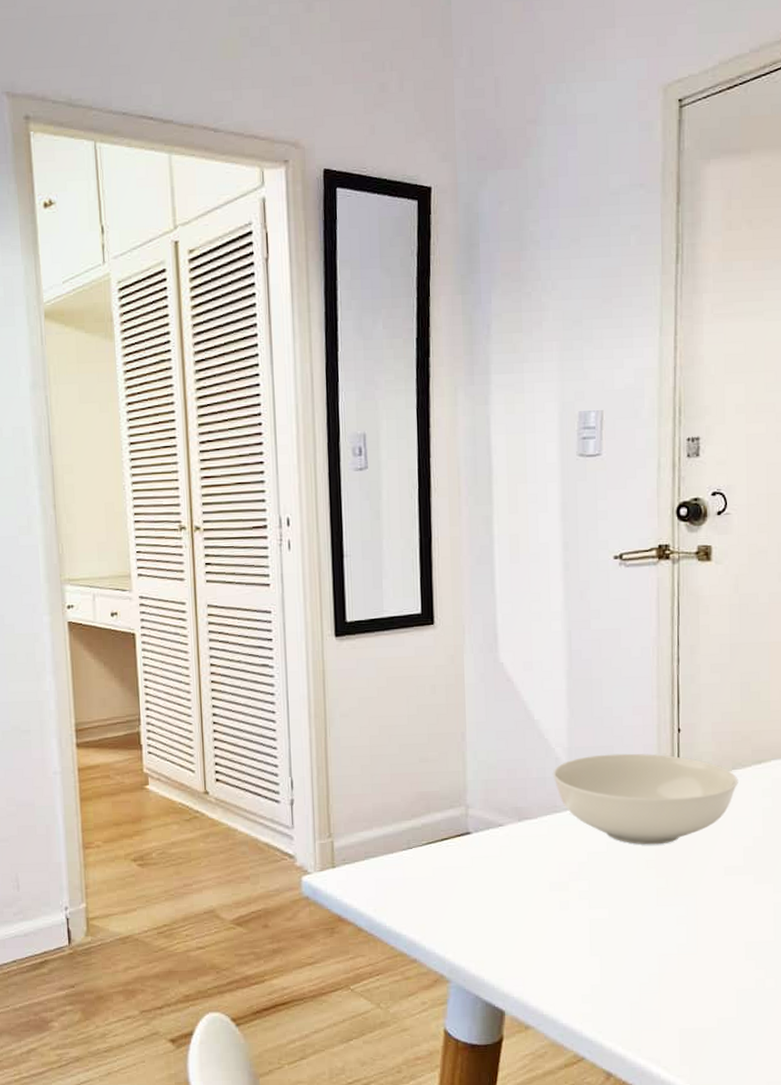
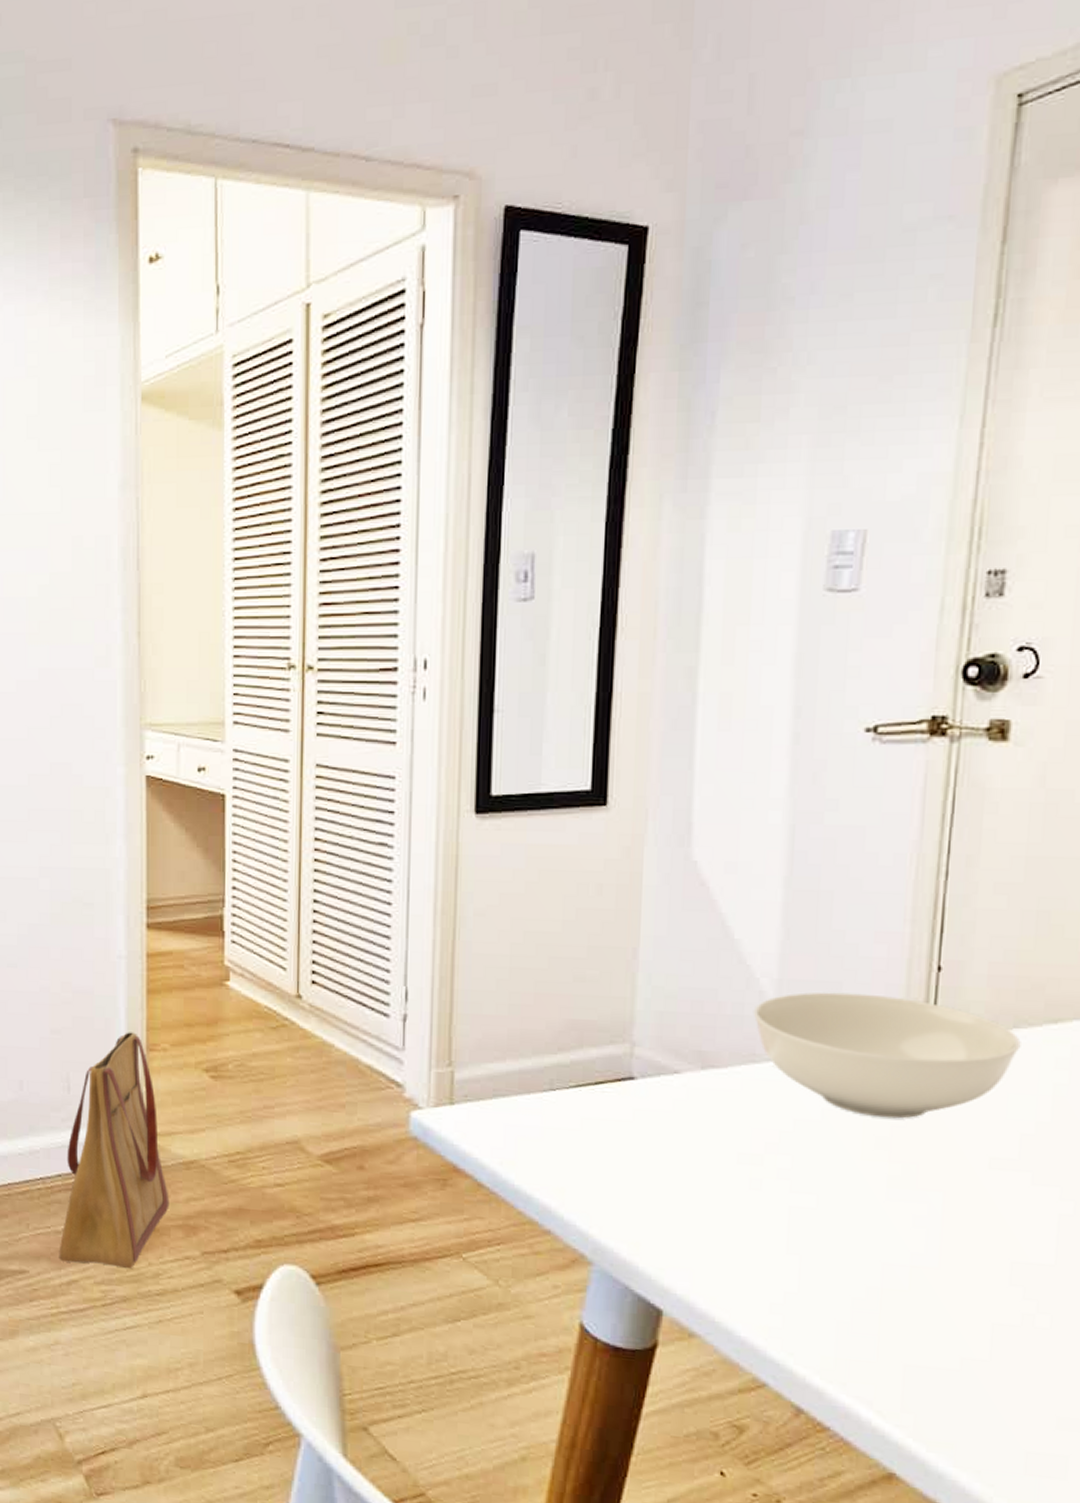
shopping bag: none [18,834,111,1034] -> present [59,1032,170,1269]

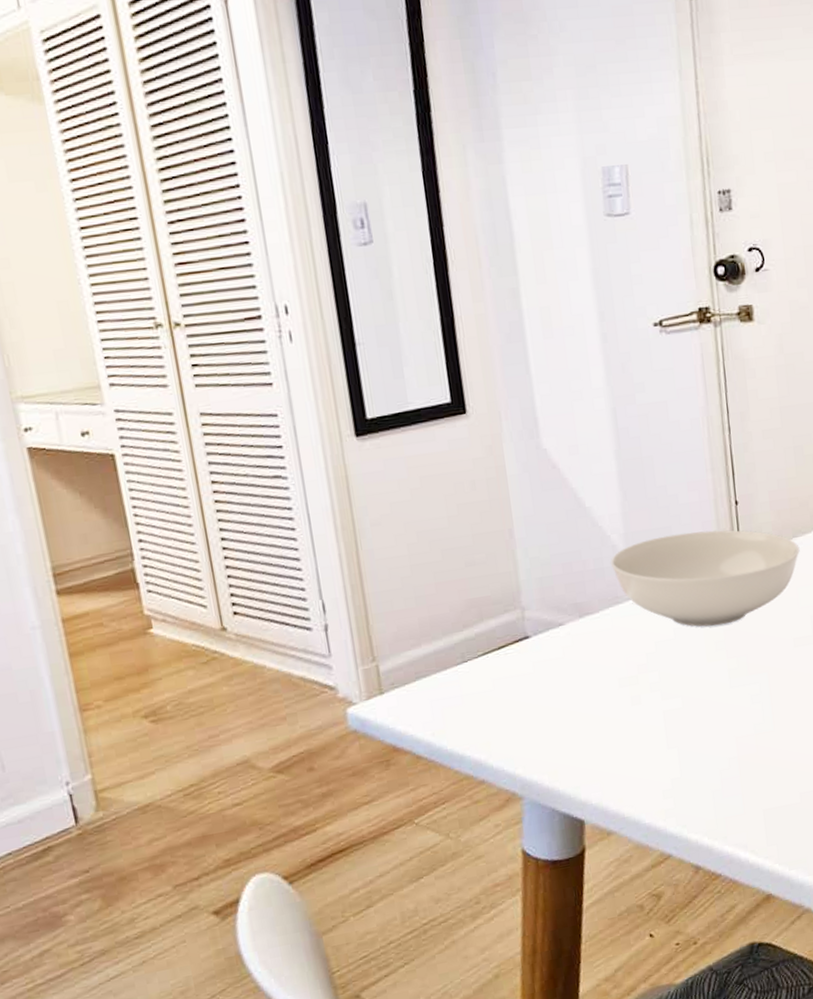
shopping bag: present [59,1032,170,1269] -> none [13,697,133,936]

